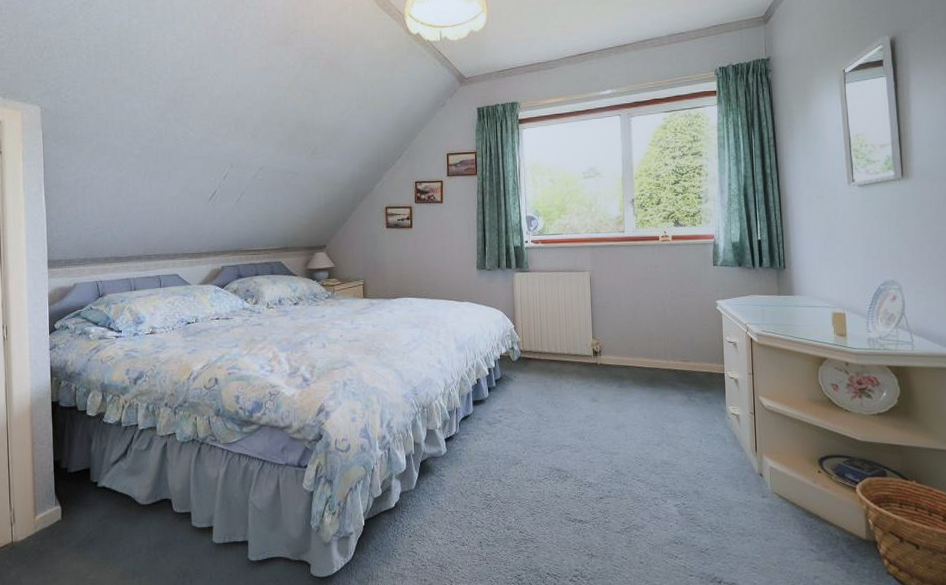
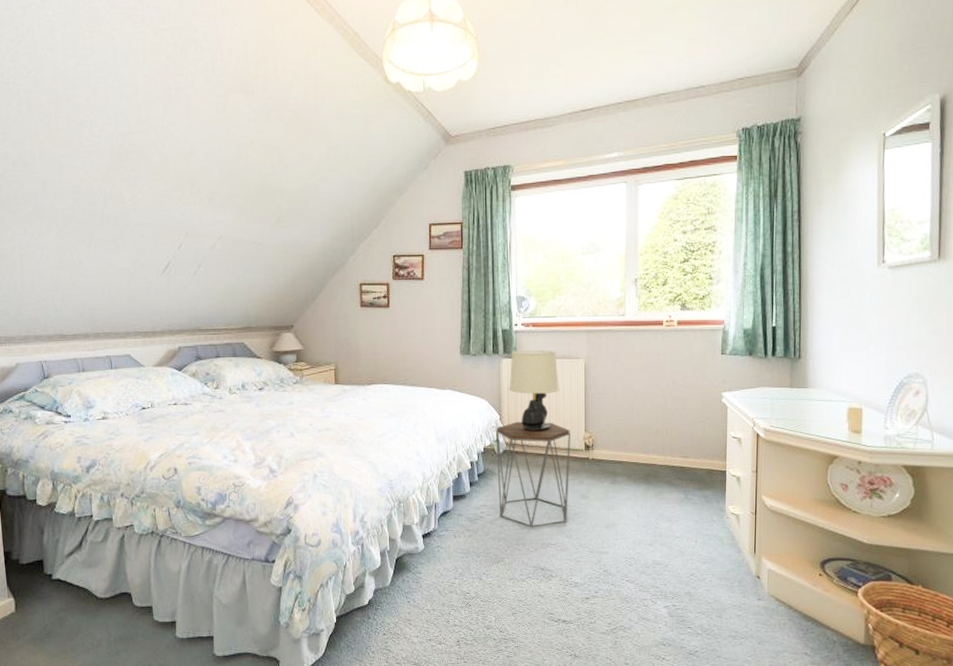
side table: none [511,330,580,431] -> present [496,421,571,528]
table lamp: none [522,264,569,339] -> present [509,349,560,432]

